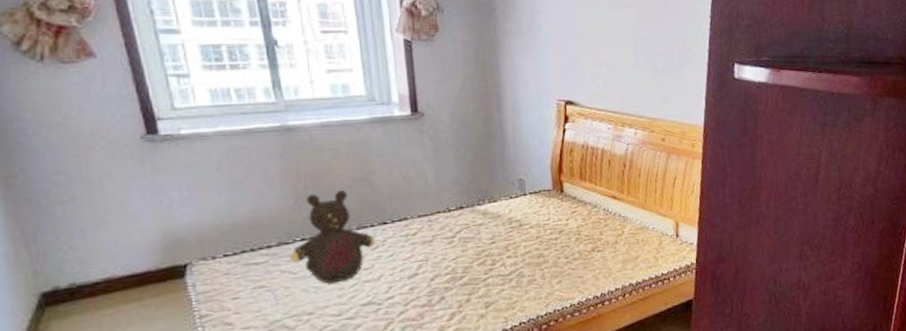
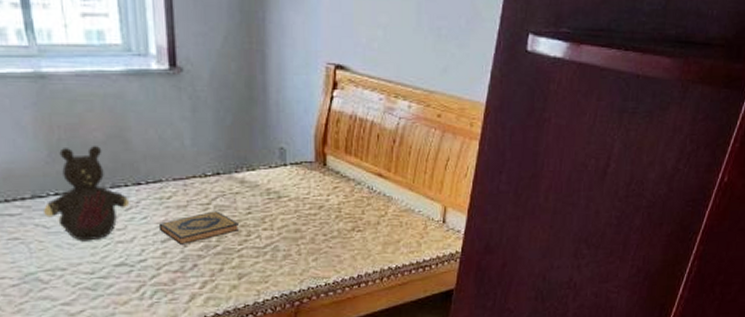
hardback book: none [405,243,485,279] -> present [158,211,240,245]

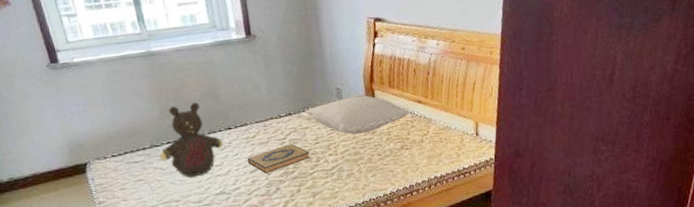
pillow: none [237,160,367,208] -> present [304,95,410,135]

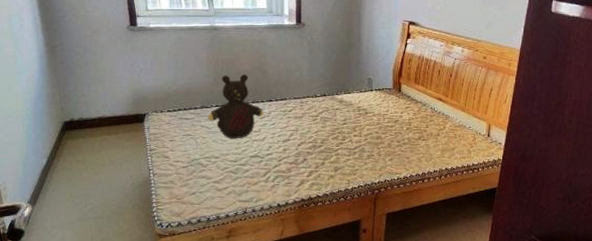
hardback book: present [247,144,310,173] -> none [282,121,338,144]
pillow: present [304,95,410,135] -> none [337,87,431,121]

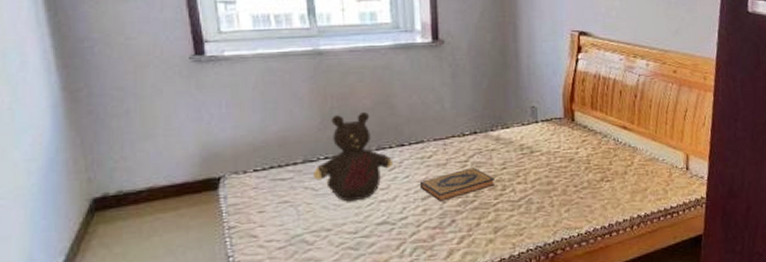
hardback book: none [282,121,338,144] -> present [419,167,496,201]

